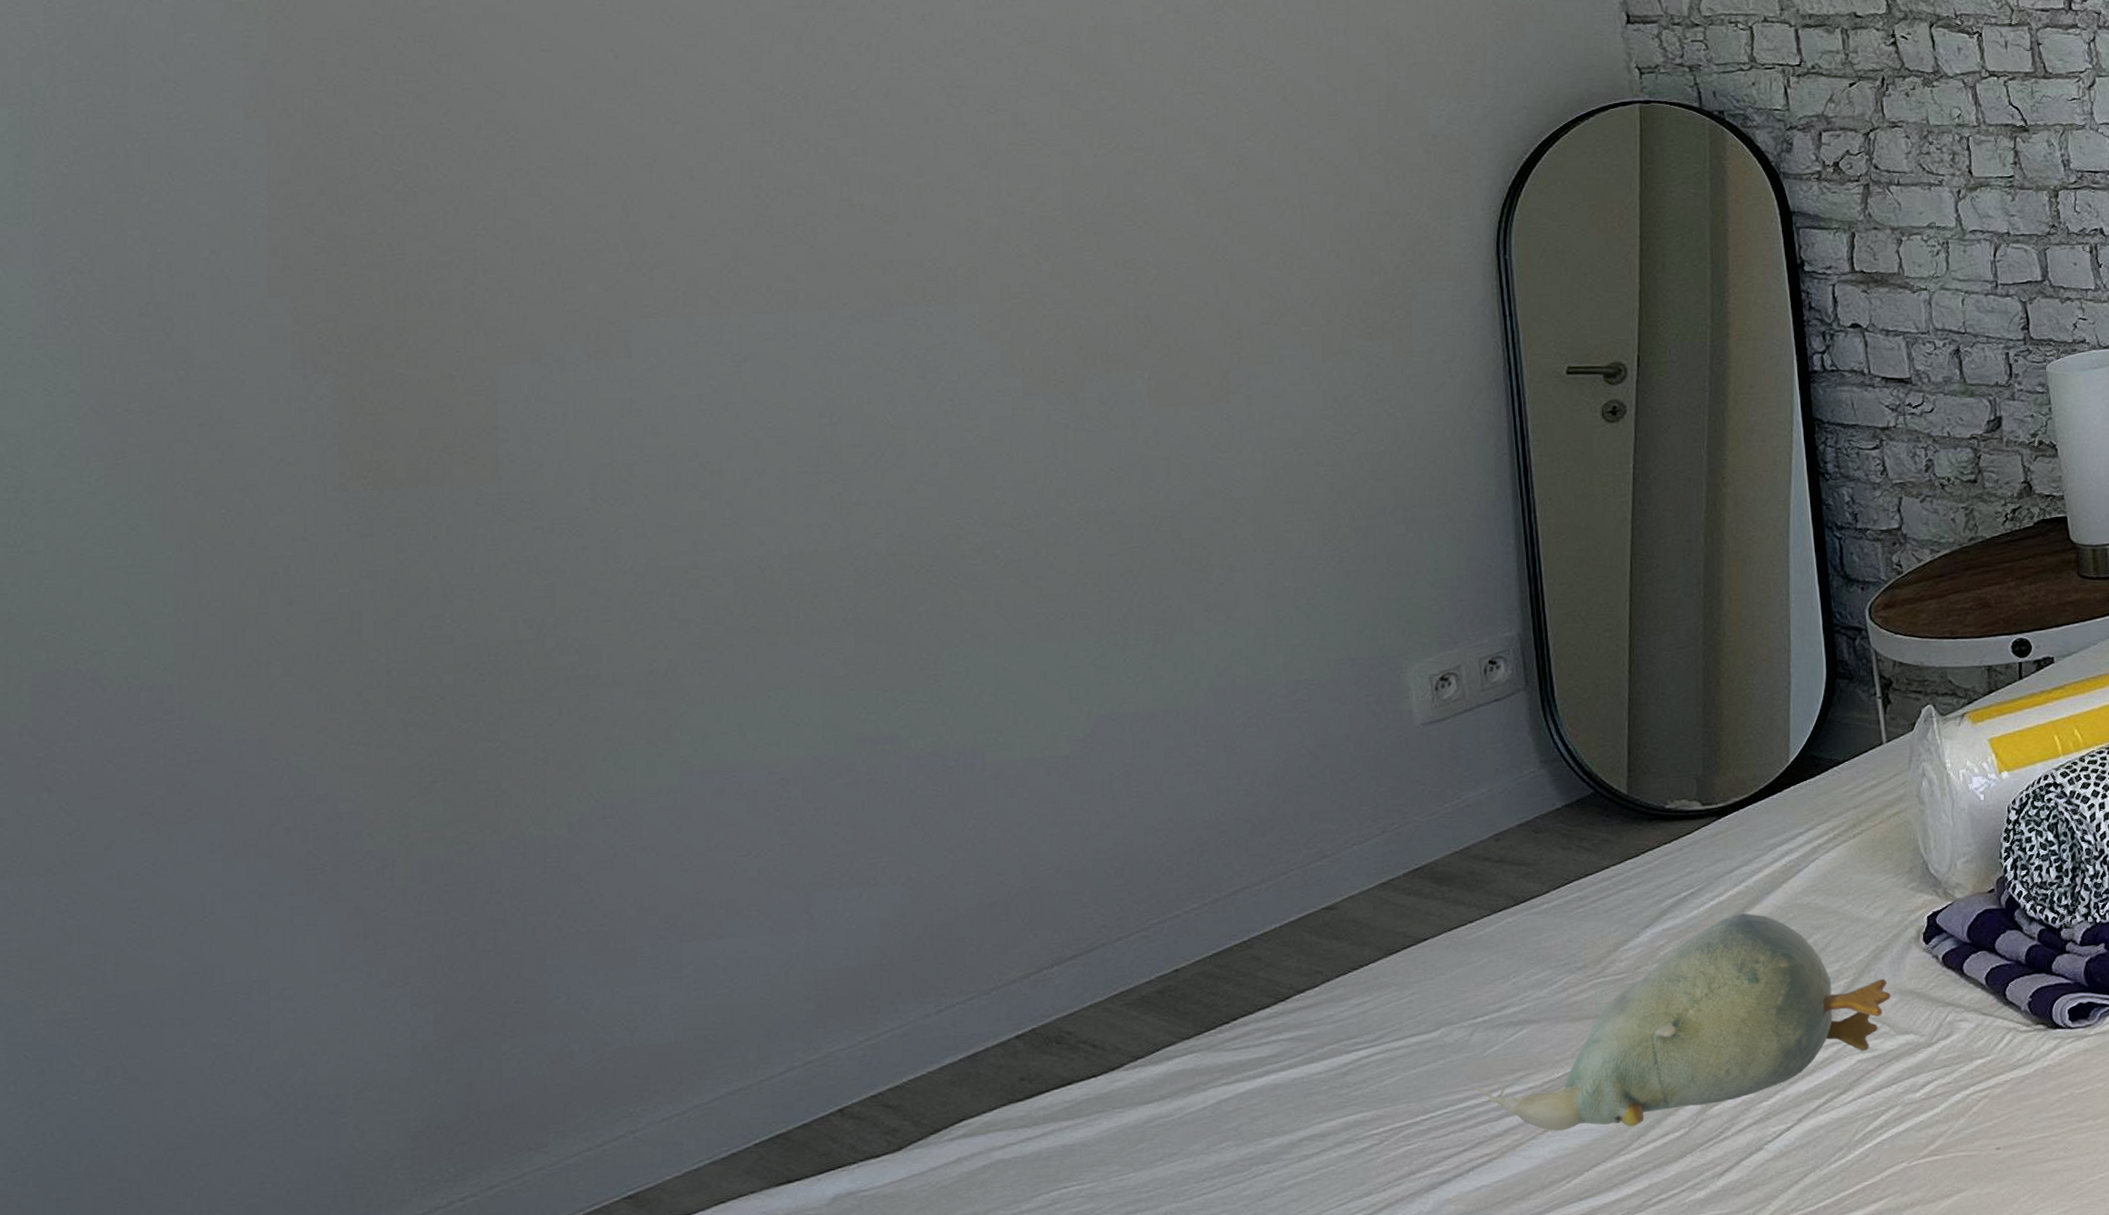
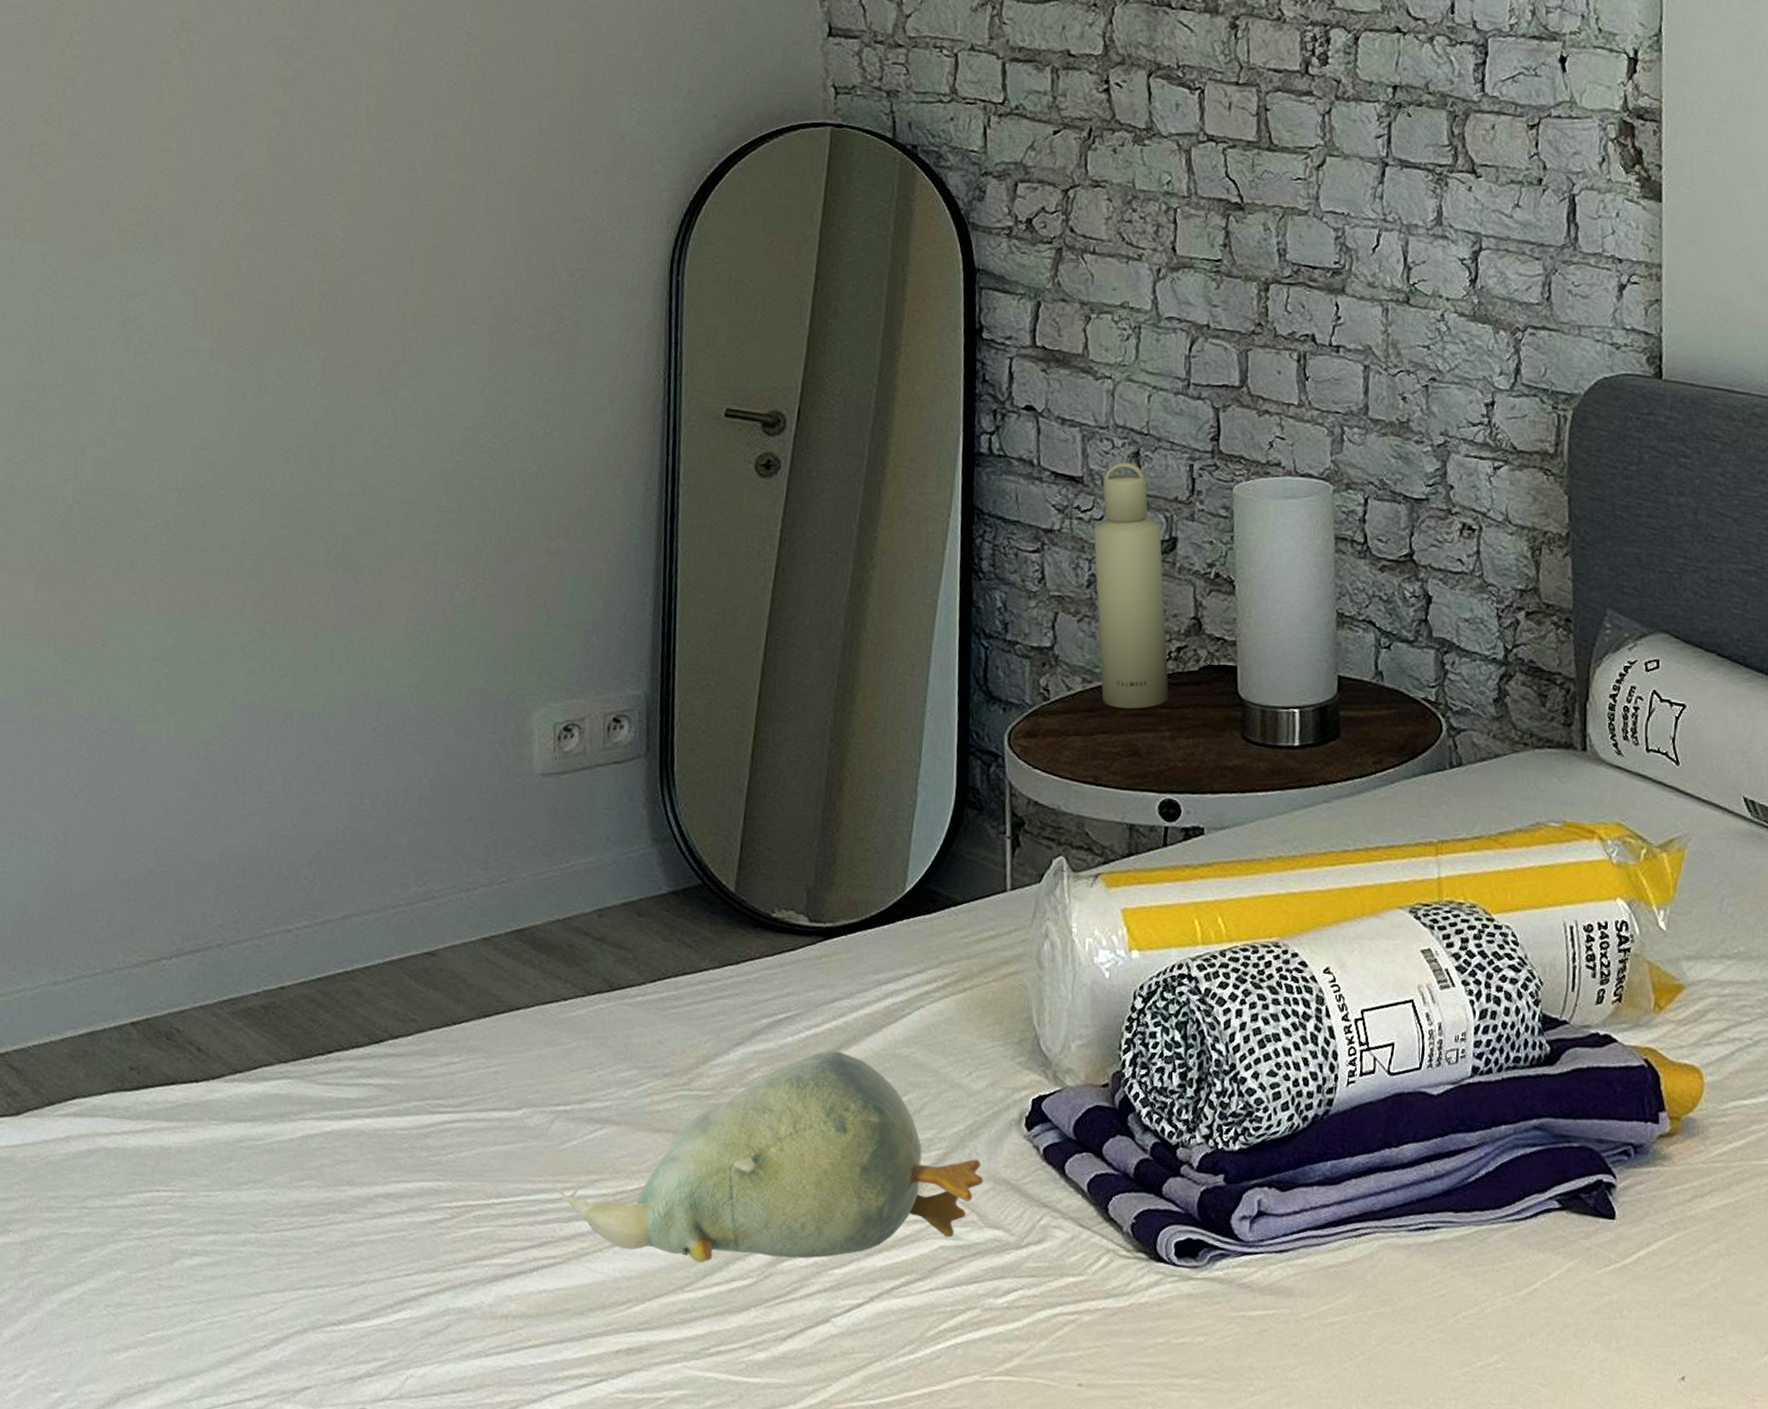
bottle: none [1926,359,2010,571] -> present [1093,462,1169,711]

